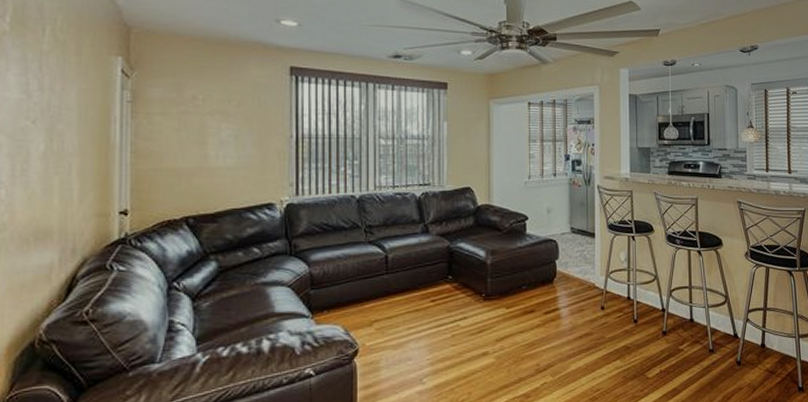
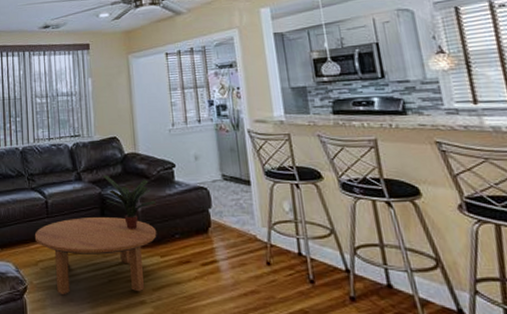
coffee table: none [370,271,505,355] -> present [34,217,157,295]
potted plant: none [452,227,506,283] -> present [102,175,156,229]

